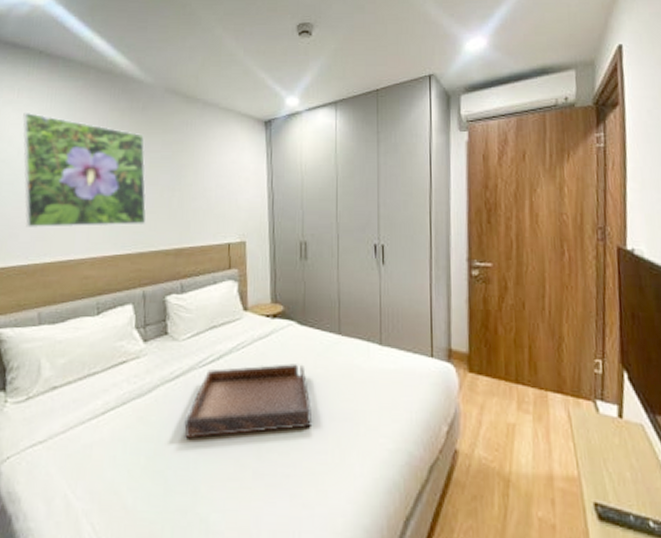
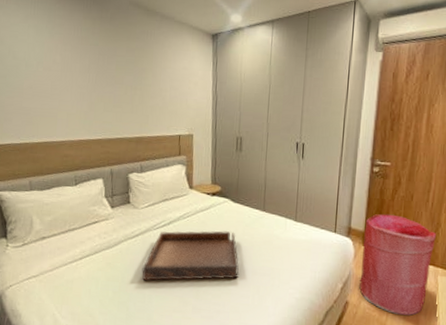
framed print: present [22,112,146,229] -> none [11,16,114,117]
laundry hamper: none [468,328,560,464] -> present [359,213,436,316]

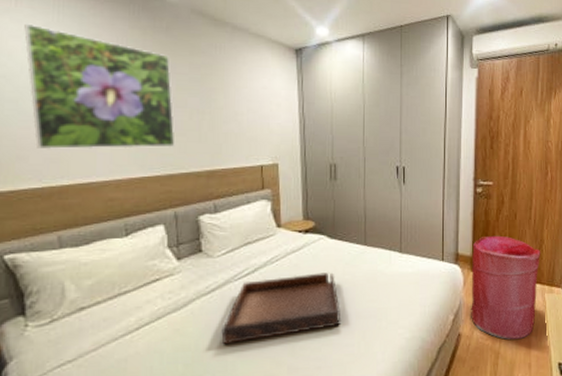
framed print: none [11,16,114,117] -> present [24,23,175,150]

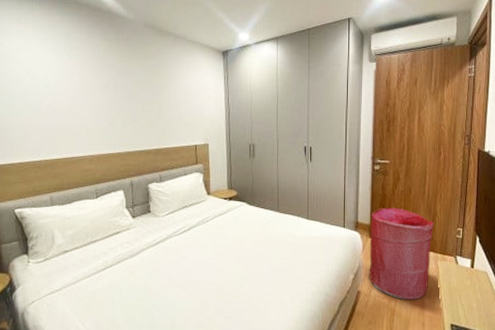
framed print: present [24,23,175,150] -> none [30,40,132,133]
serving tray: present [221,272,342,345] -> none [164,233,258,287]

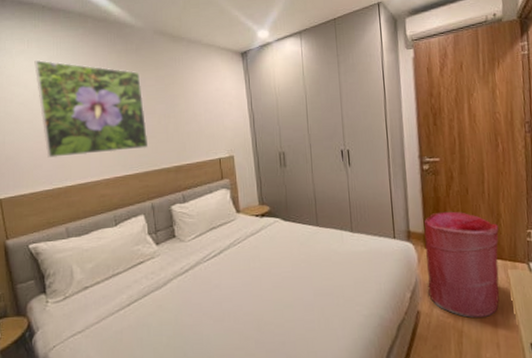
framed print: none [30,40,132,133] -> present [34,59,149,159]

